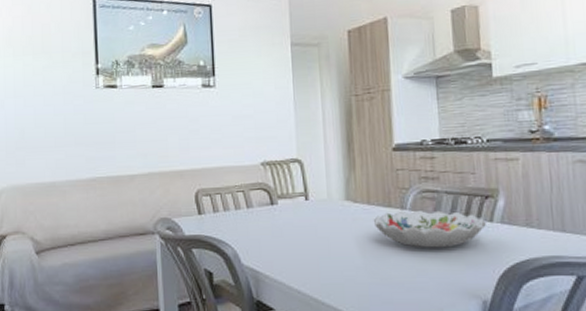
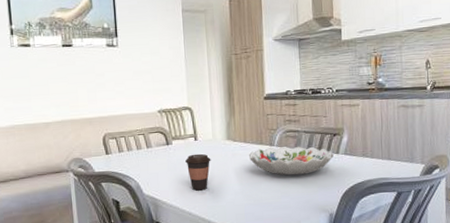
coffee cup: none [294,216,326,263] -> present [185,153,211,191]

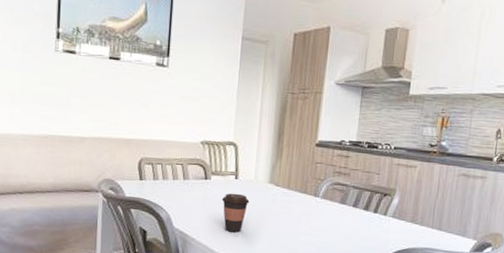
decorative bowl: present [248,146,334,176] -> none [290,197,381,232]

